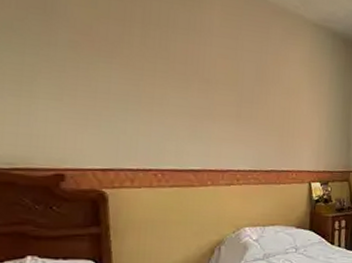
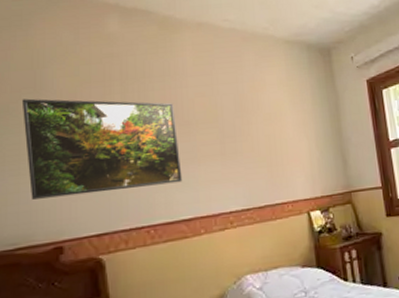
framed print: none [28,18,196,135] -> present [21,98,183,200]

